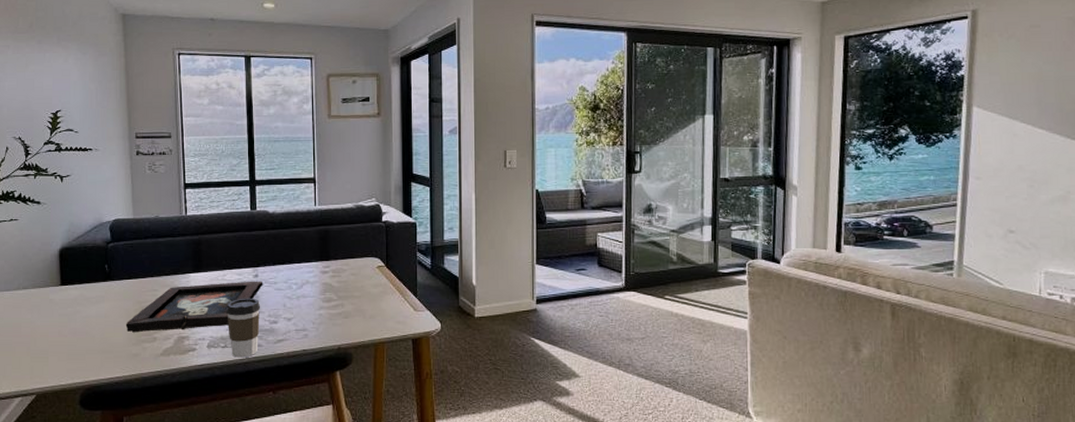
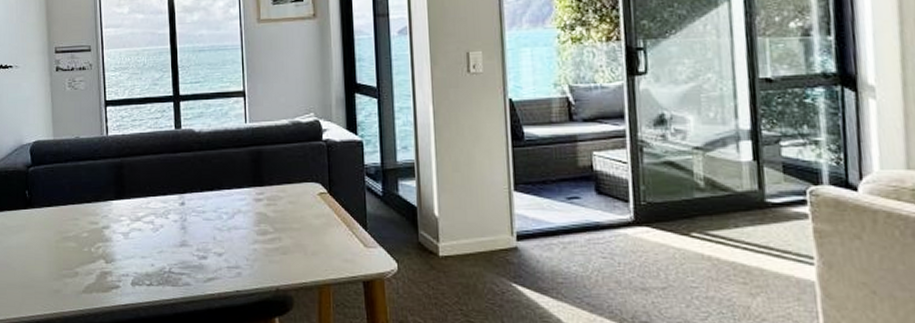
decorative tray: present [125,281,263,333] -> none [46,209,191,266]
coffee cup: present [225,298,261,358] -> none [150,229,189,298]

